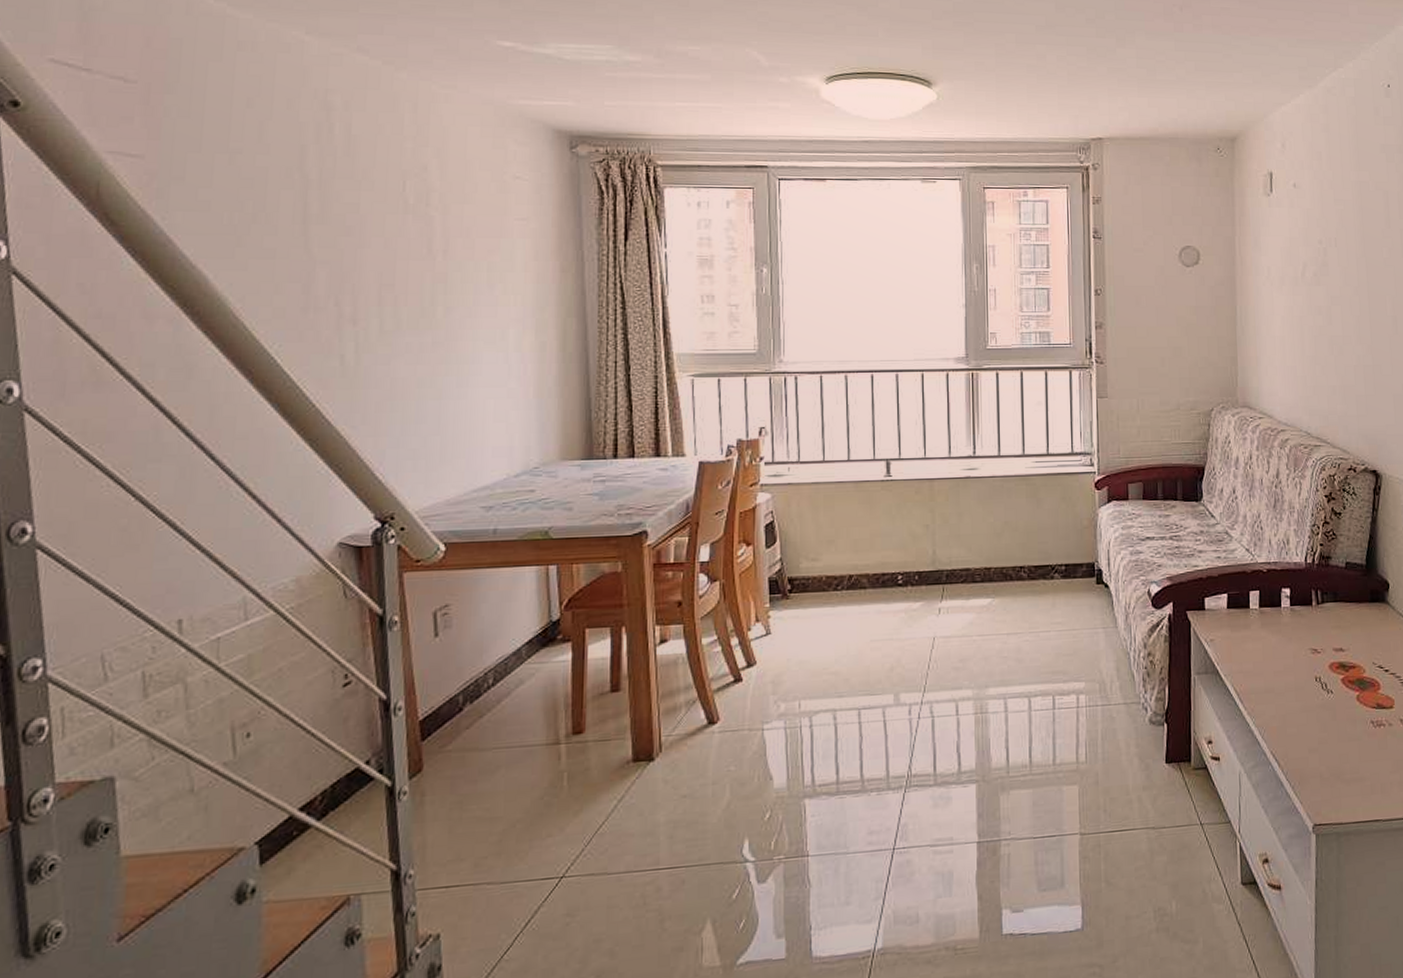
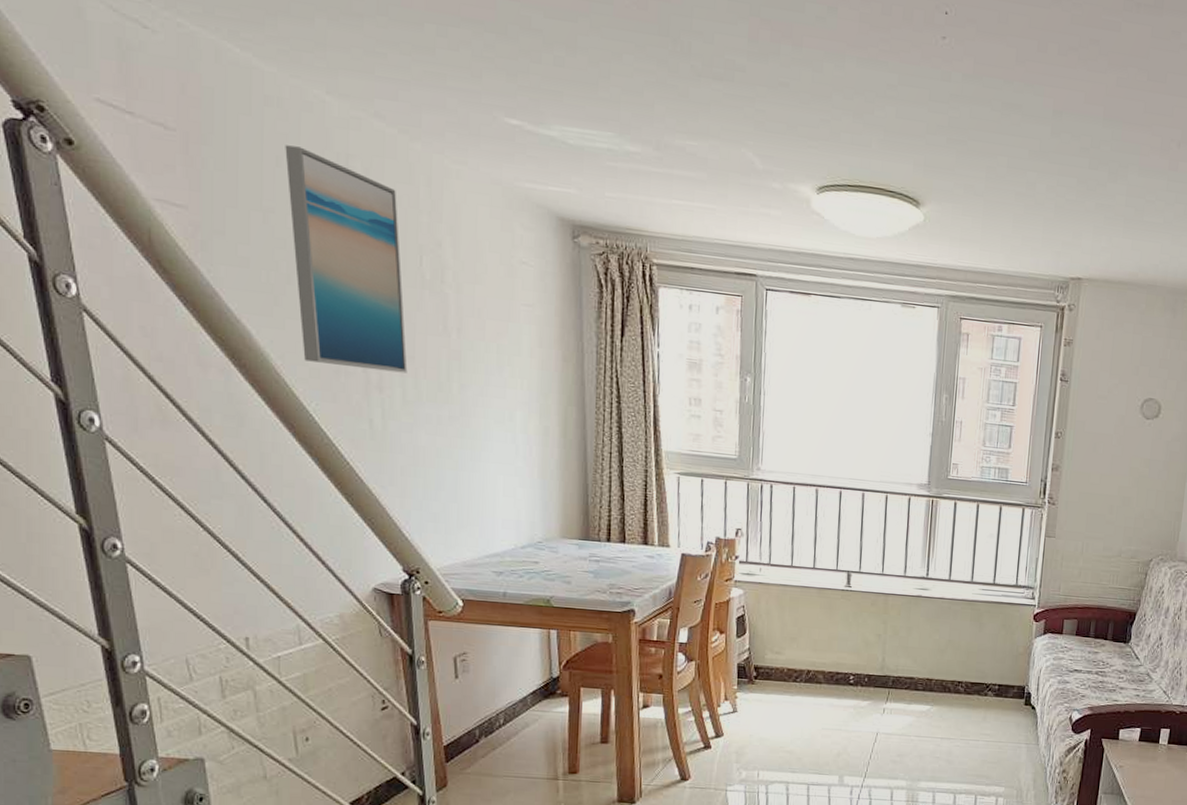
wall art: none [257,86,386,302] -> present [285,145,408,374]

